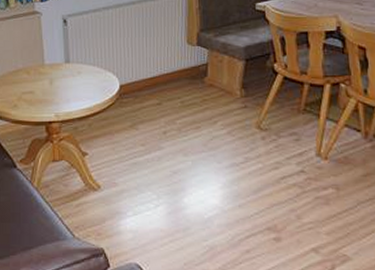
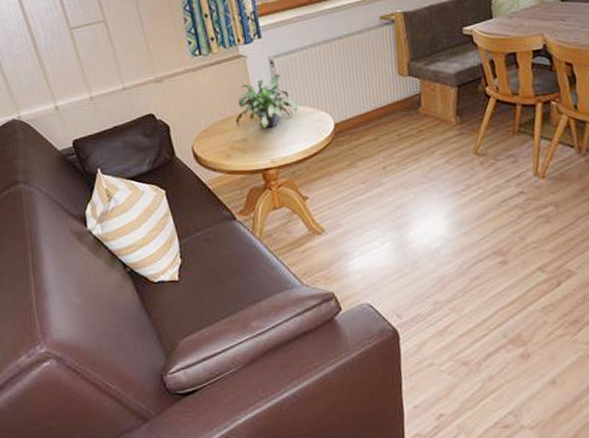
potted plant: none [25,33,85,84] -> present [235,74,297,129]

